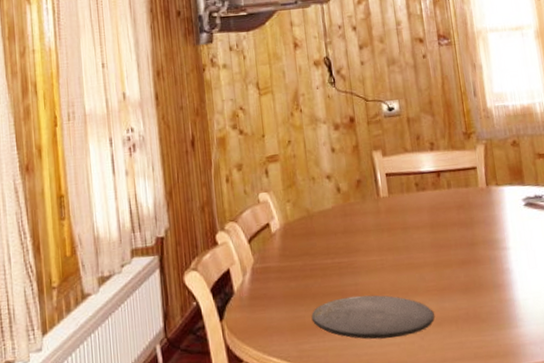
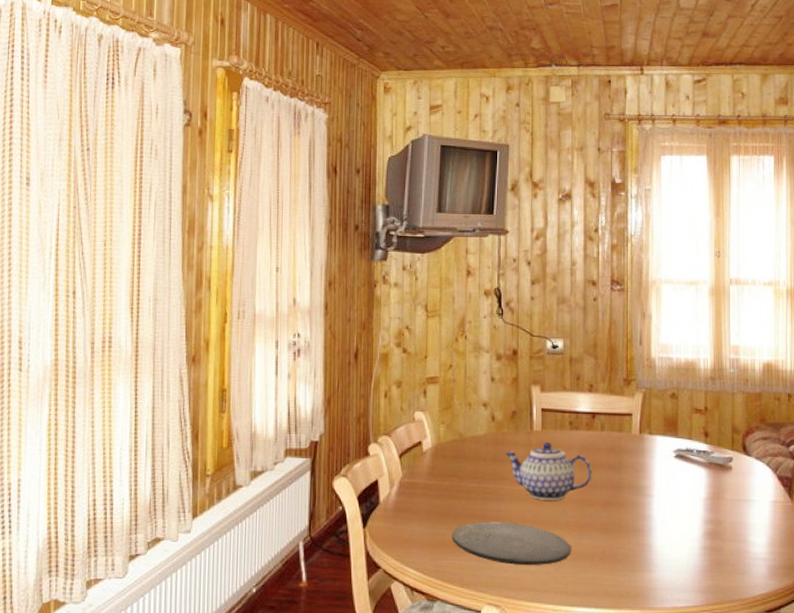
teapot: none [355,206,445,268] -> present [505,442,592,500]

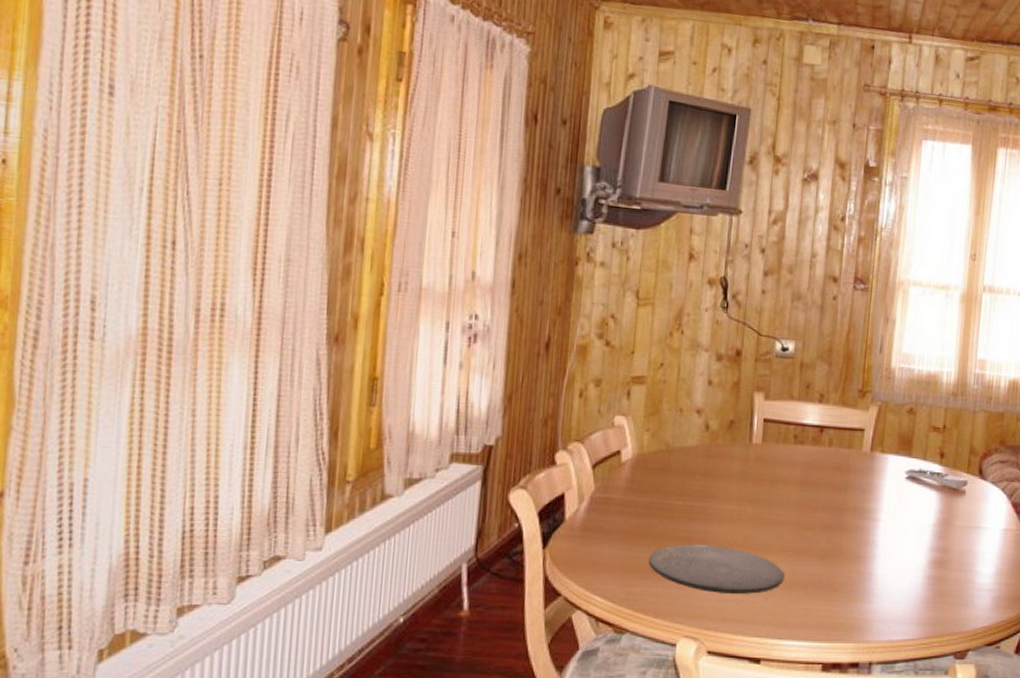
teapot: present [505,442,592,500] -> none [718,456,815,522]

